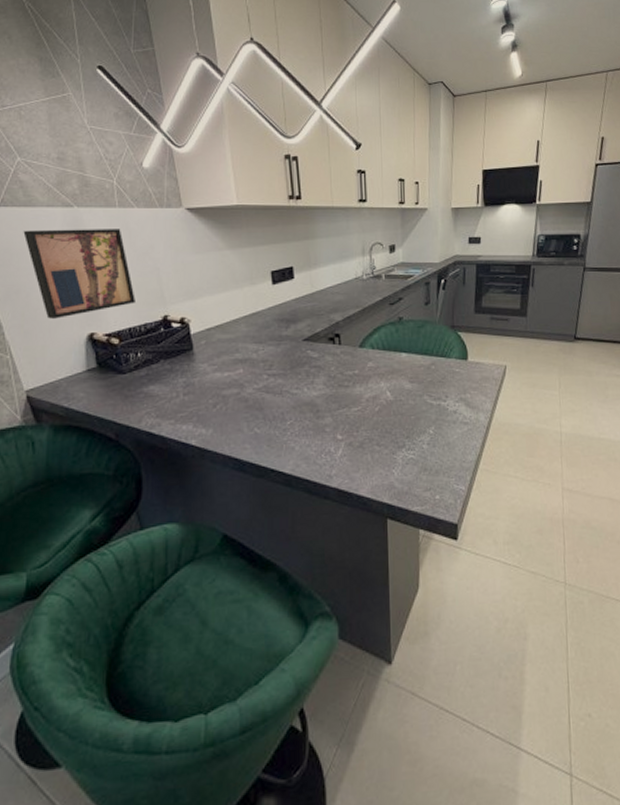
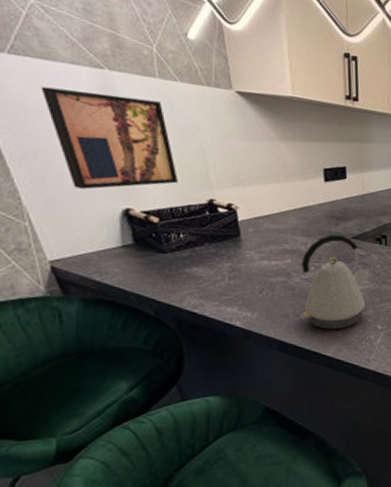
kettle: none [253,338,324,443] -> present [300,234,369,330]

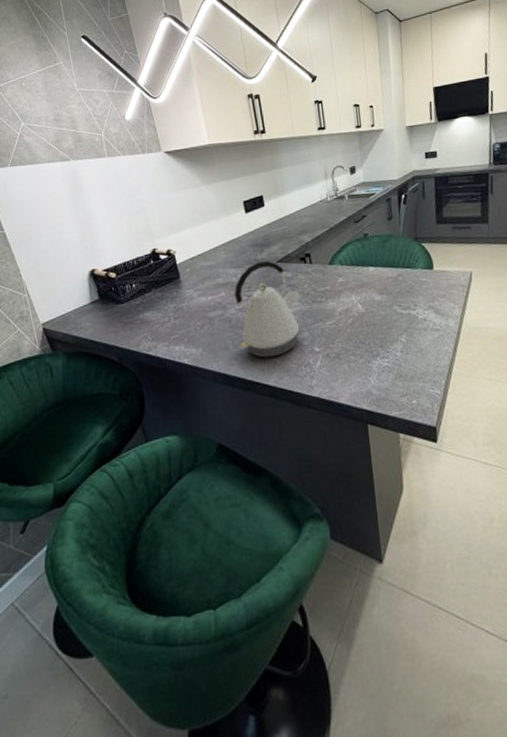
wall art: present [41,86,178,189] -> none [31,176,127,260]

